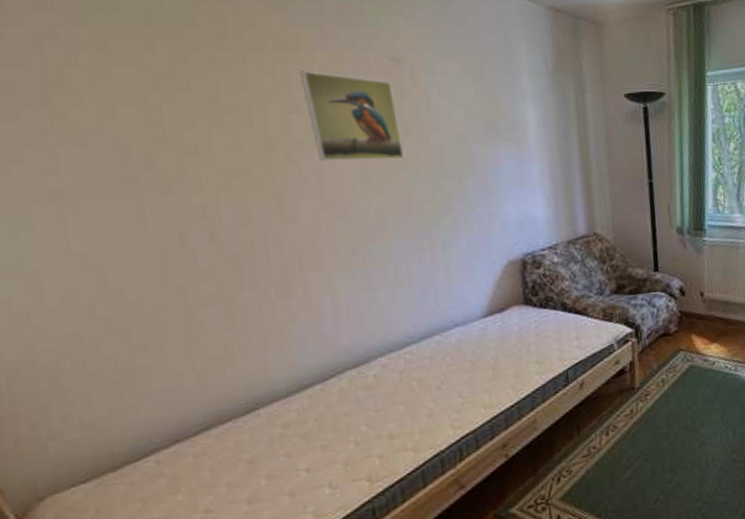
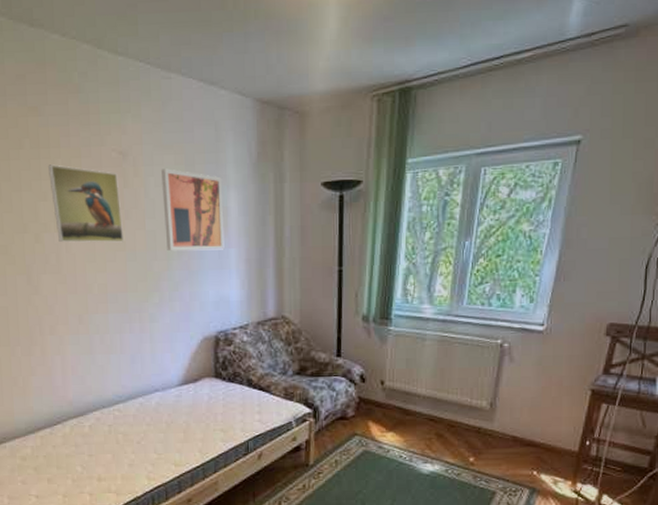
wall art: none [445,77,525,168] -> present [161,168,225,251]

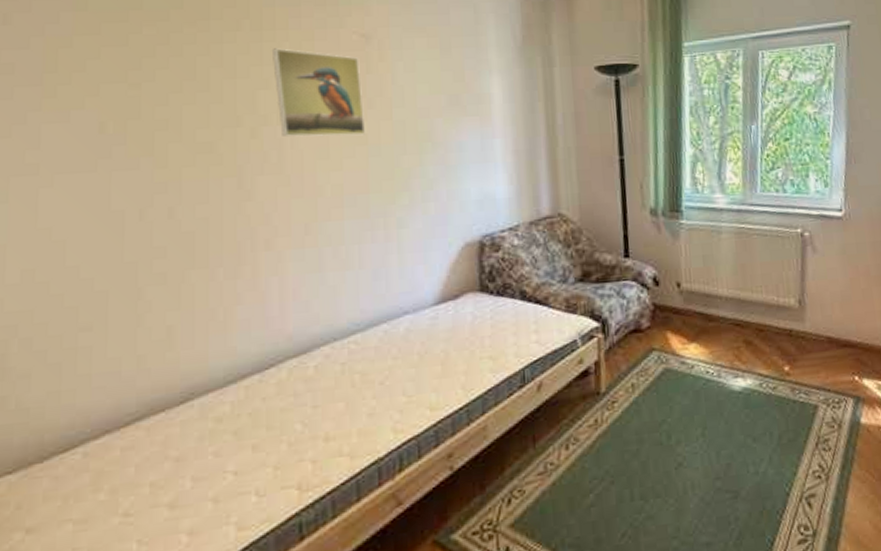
wall art: present [161,168,225,251] -> none [412,52,488,143]

